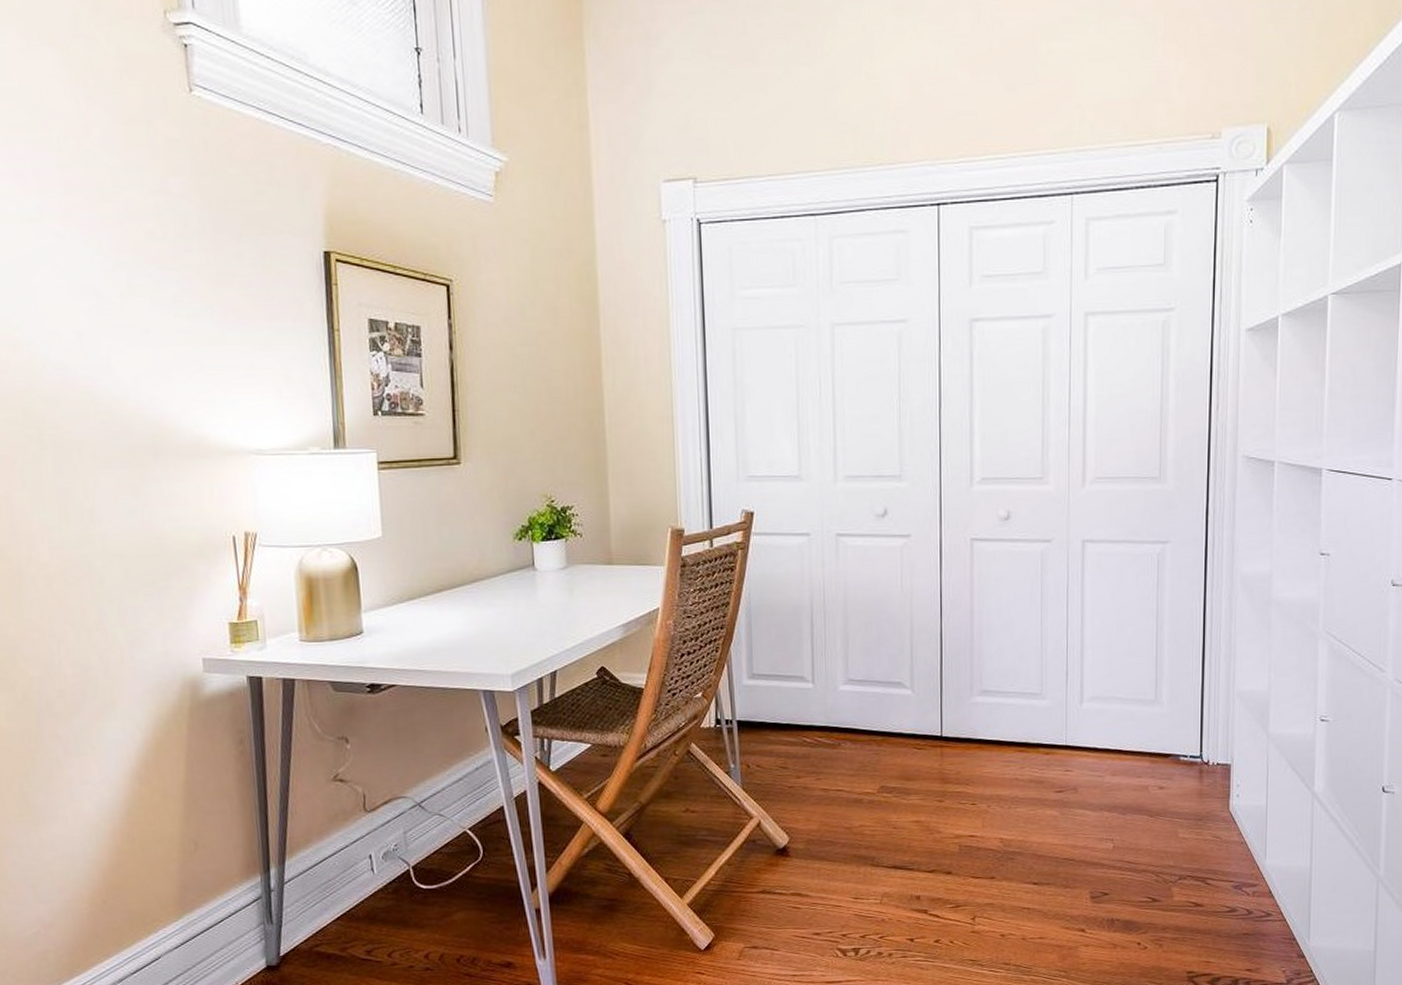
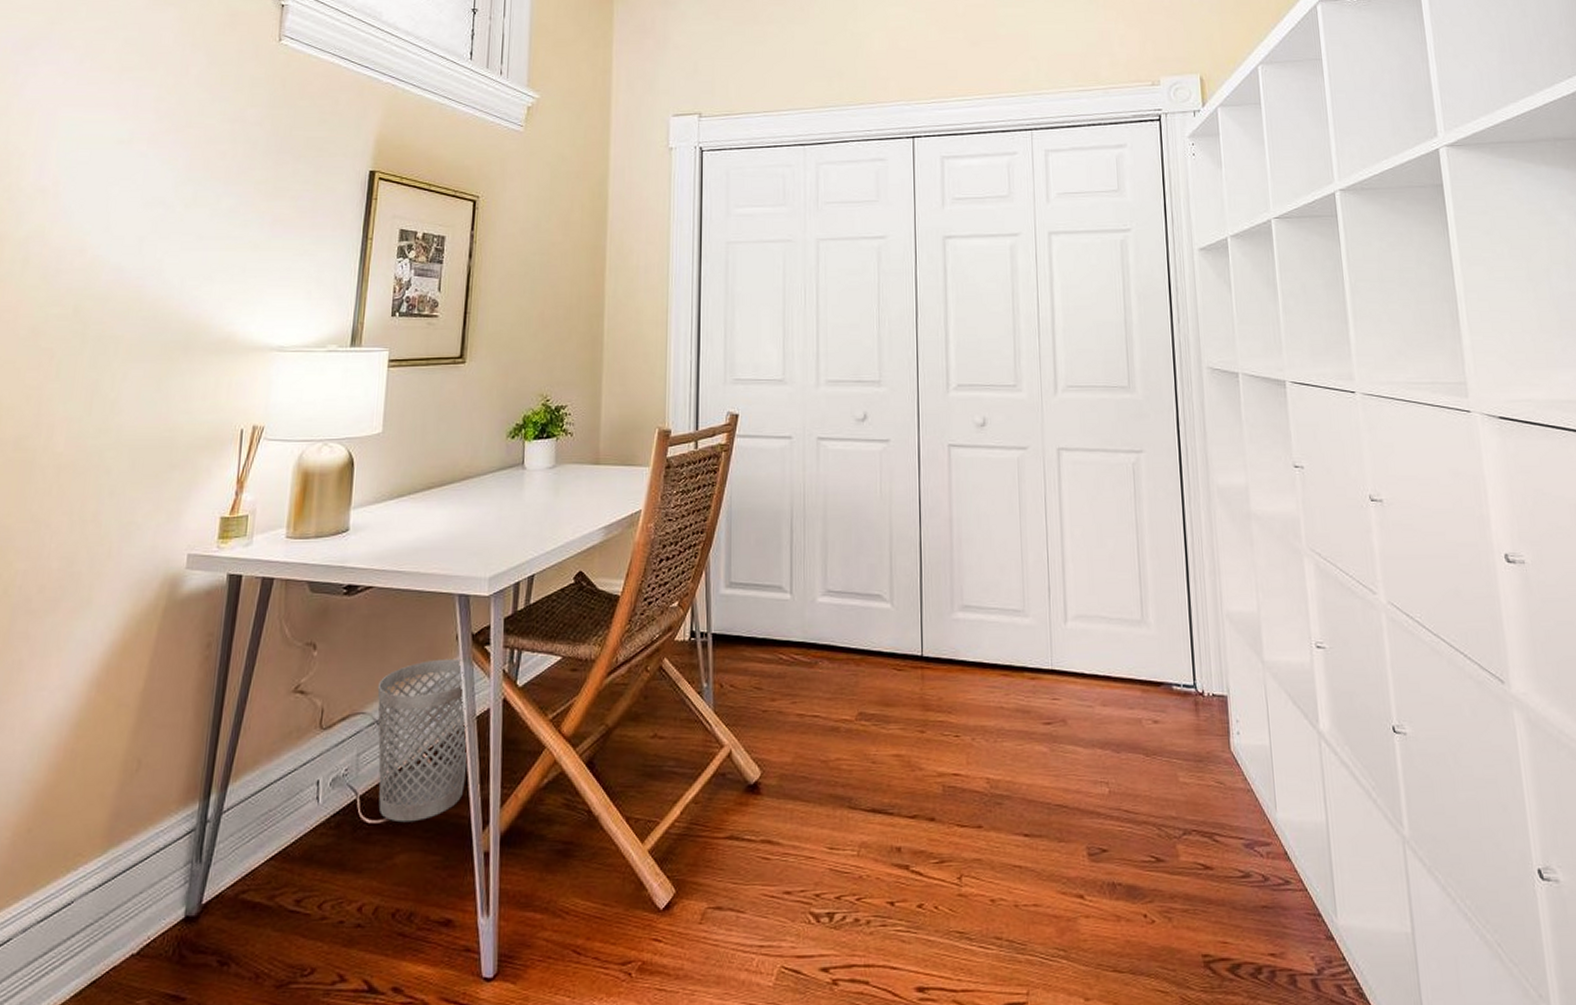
wastebasket: none [414,749,511,887] -> present [377,659,470,823]

